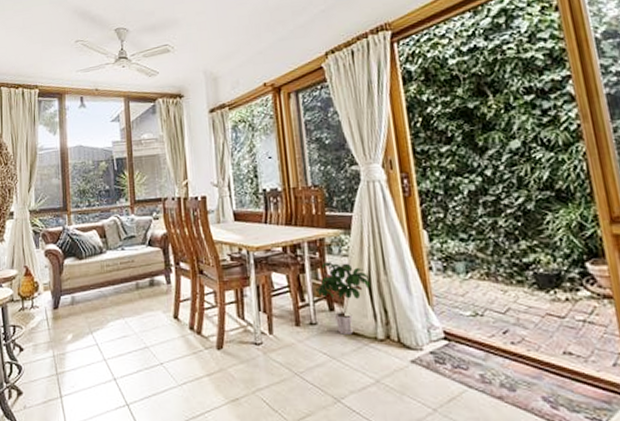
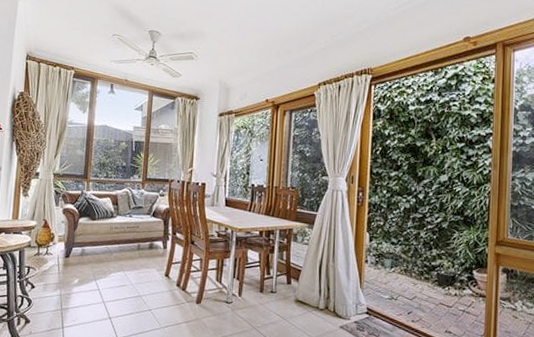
potted plant: present [316,262,370,335] -> none [280,247,321,303]

